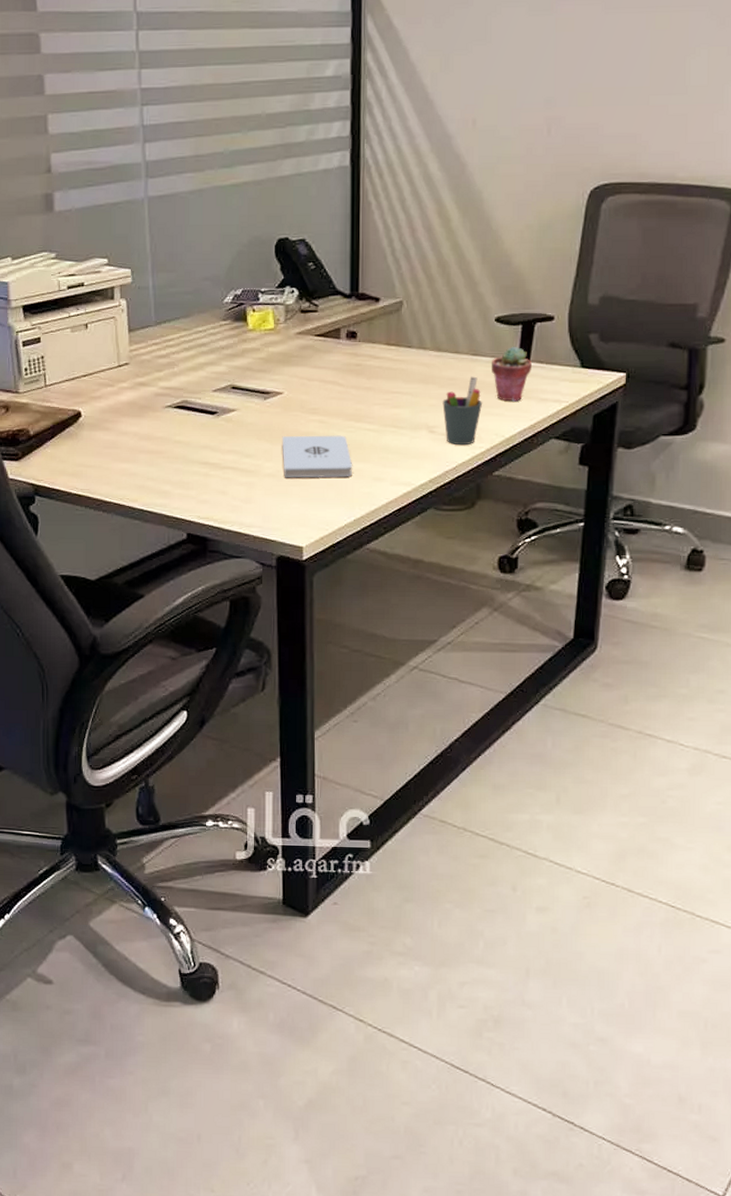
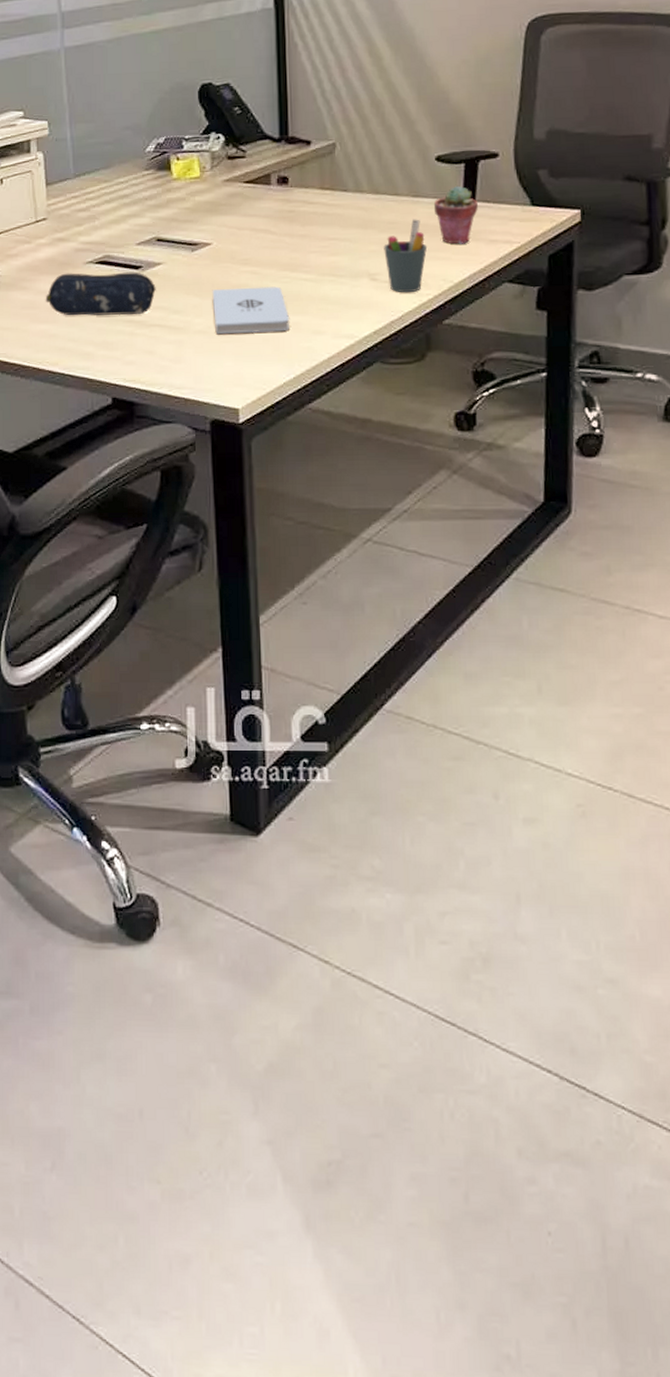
pencil case: none [126,416,230,458] -> present [45,272,156,316]

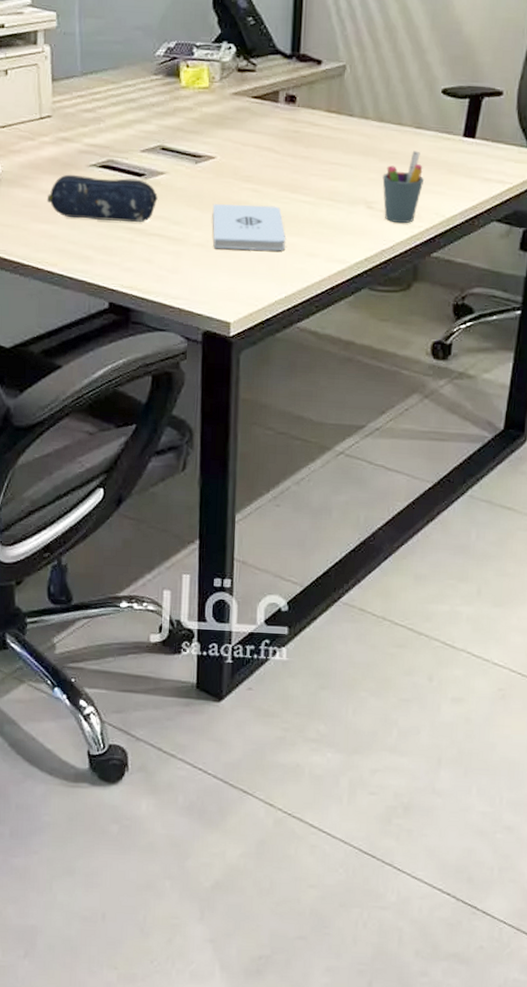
potted succulent: present [433,185,478,245] -> none [434,121,477,180]

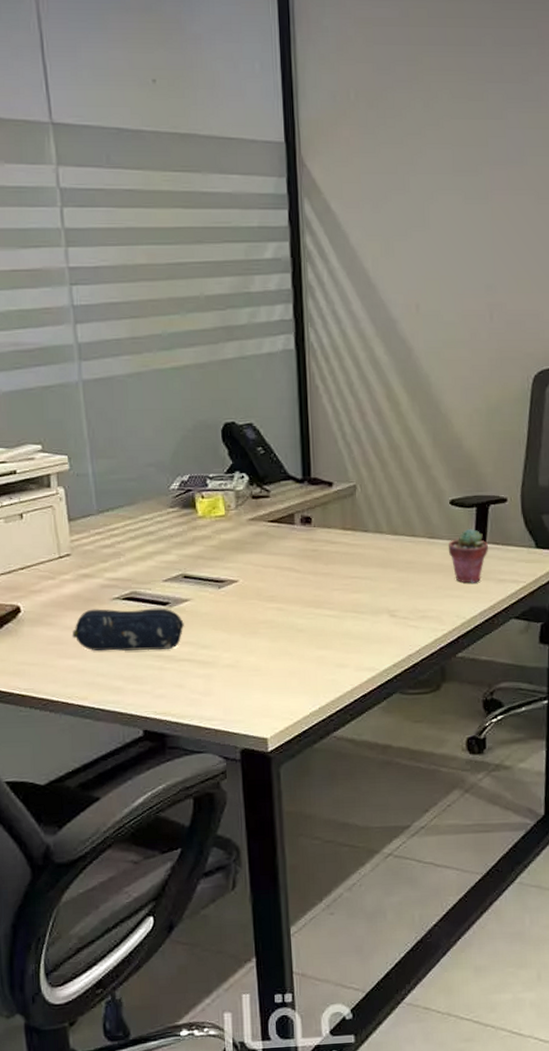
notepad: present [212,204,285,251] -> none [239,622,314,669]
pen holder: present [382,150,425,224] -> none [402,559,443,629]
potted succulent: none [434,121,477,180] -> present [448,528,488,583]

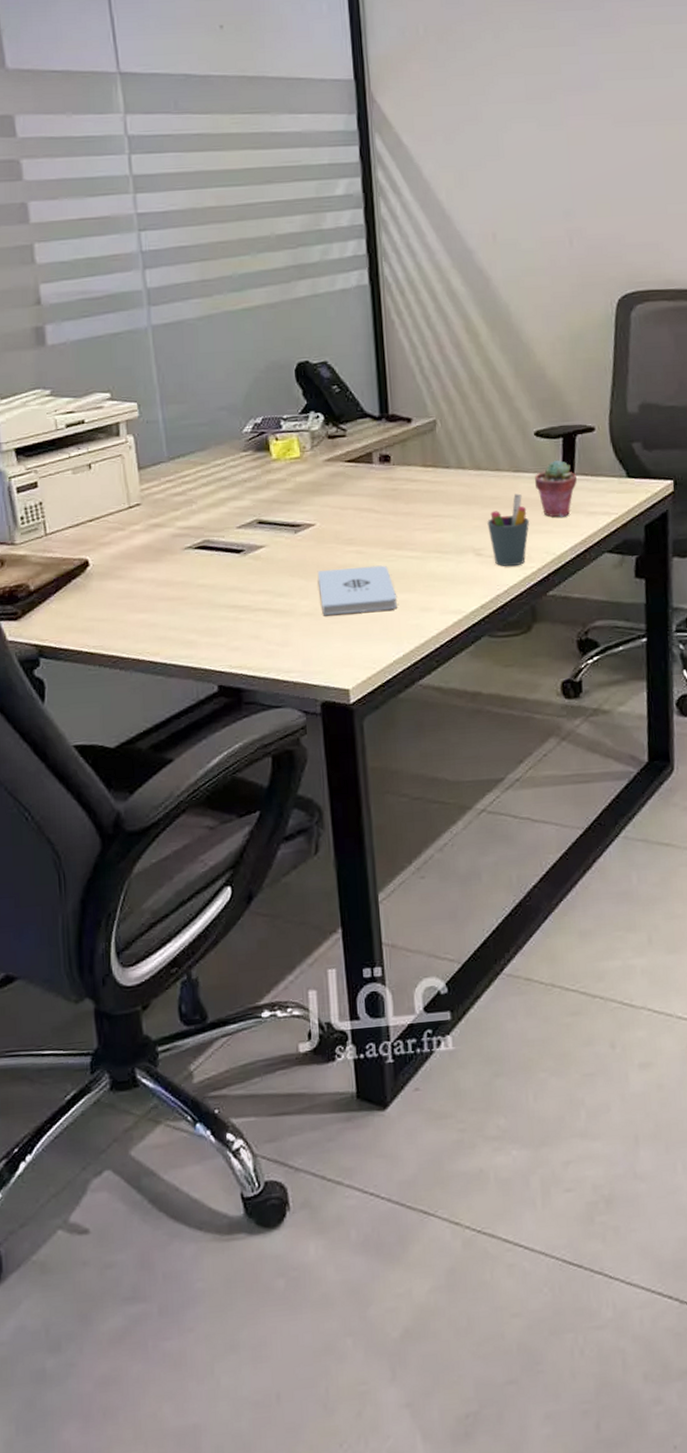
pencil case: present [72,608,184,651] -> none [142,556,259,604]
notepad: none [239,622,314,669] -> present [317,565,397,616]
pen holder: none [402,559,443,629] -> present [487,493,530,567]

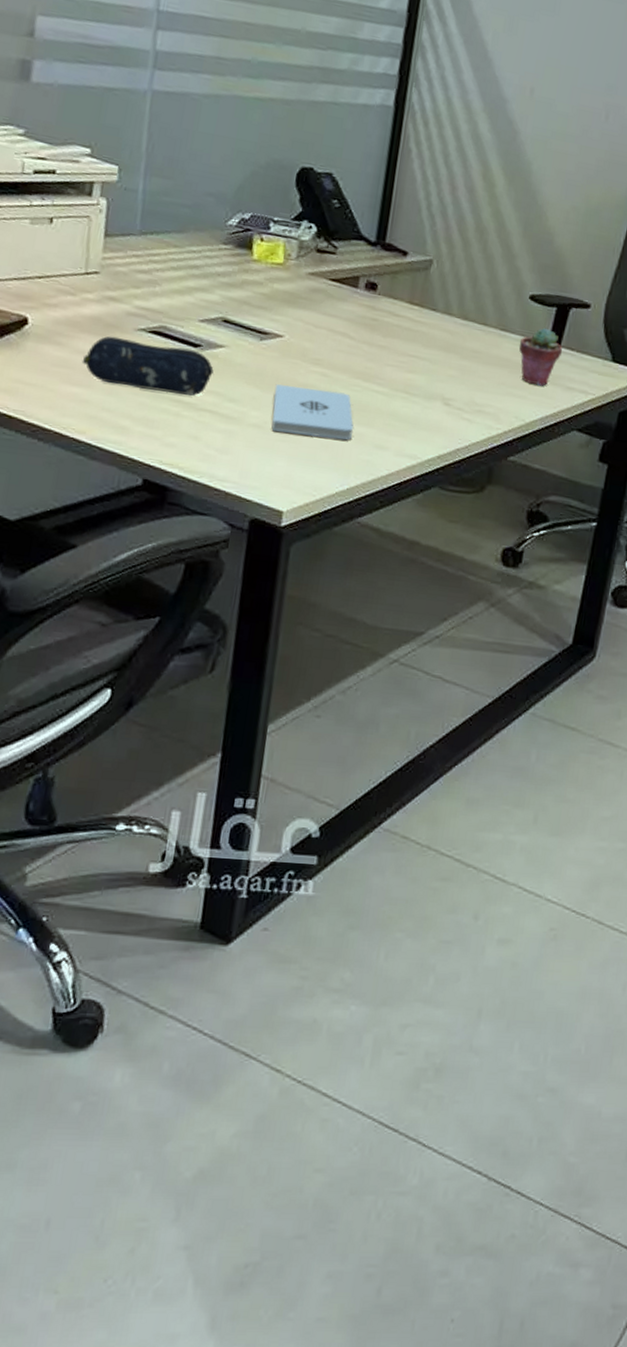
pencil case: none [142,556,259,604] -> present [81,336,214,396]
pen holder: present [487,493,530,567] -> none [461,352,506,425]

